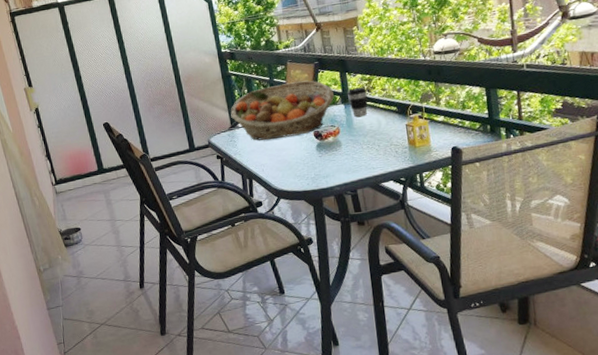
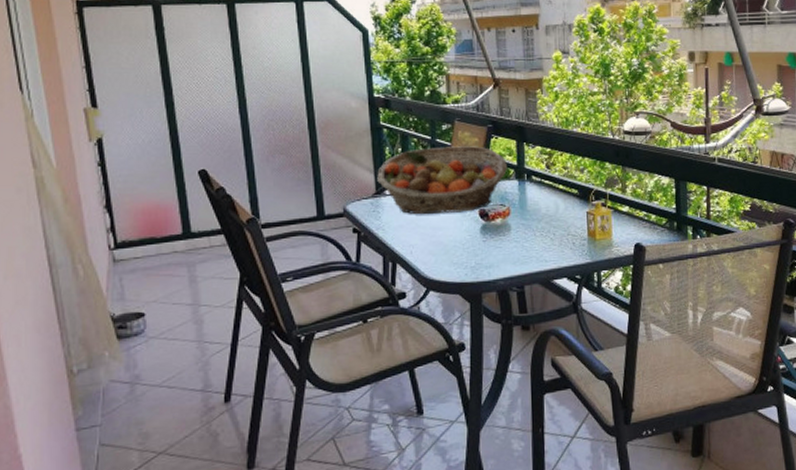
coffee cup: present [346,86,368,118] -> none [522,161,547,198]

